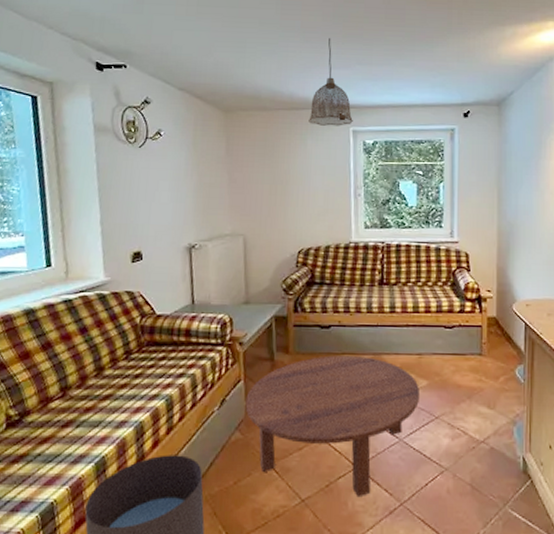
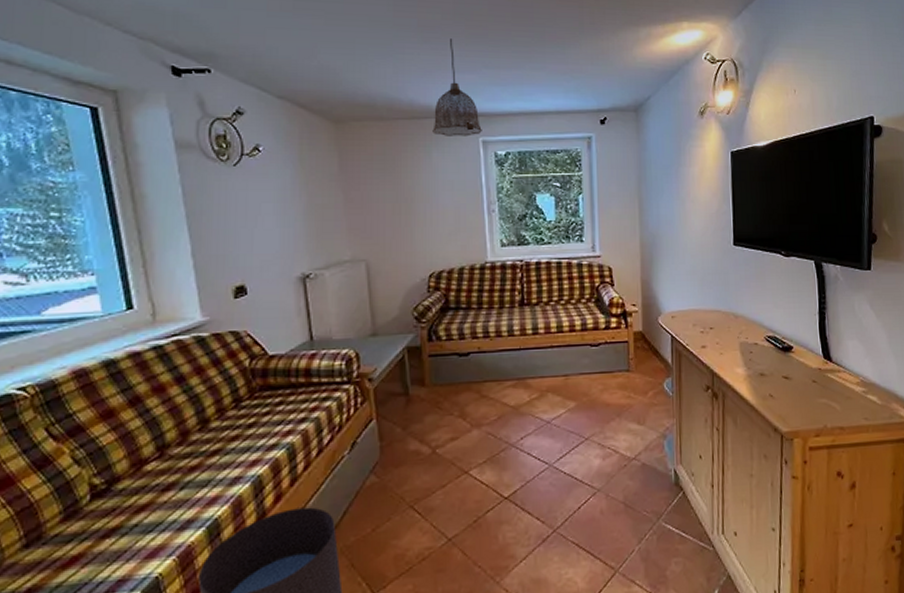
coffee table: present [245,355,421,498] -> none [379,382,569,530]

